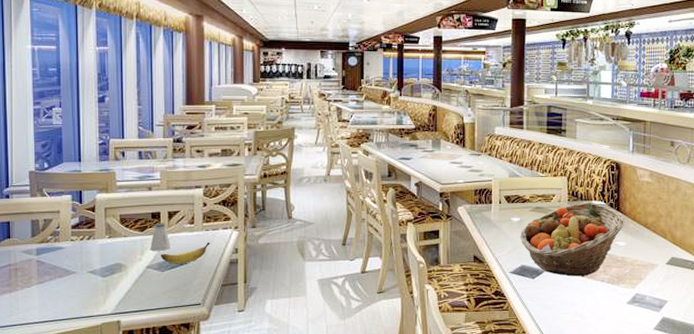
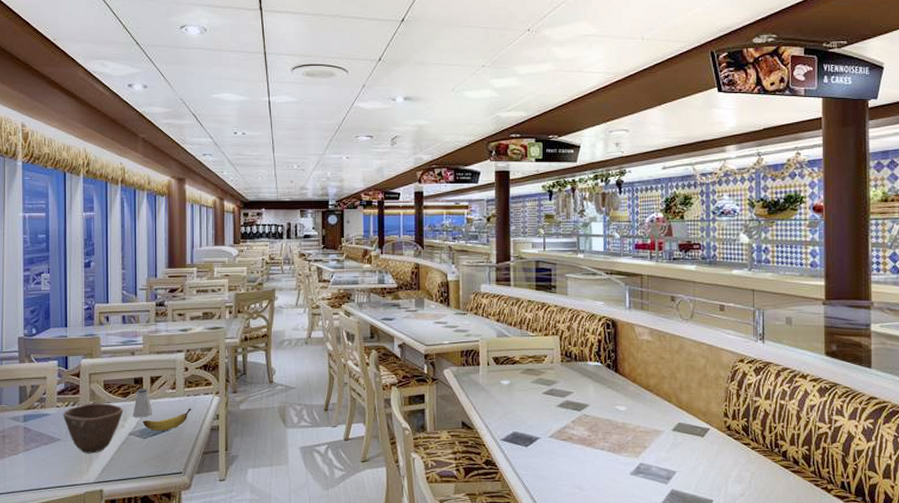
bowl: none [78,237,141,286] -> present [63,403,124,454]
fruit basket: present [519,202,625,277] -> none [510,364,624,445]

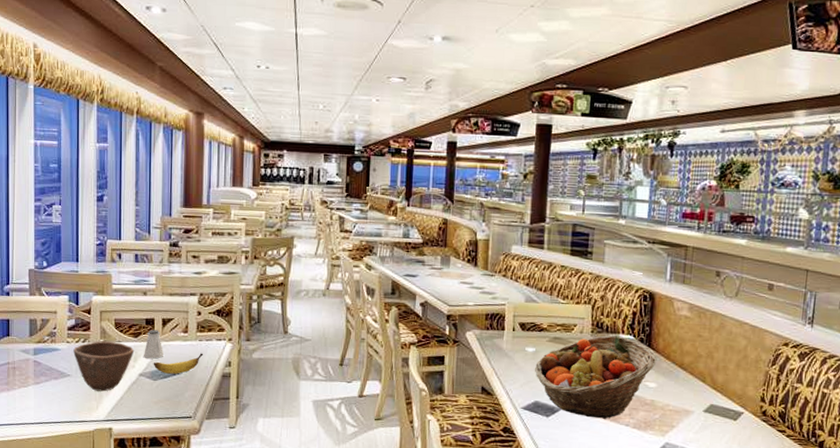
fruit basket: none [510,364,624,445] -> present [534,335,657,419]

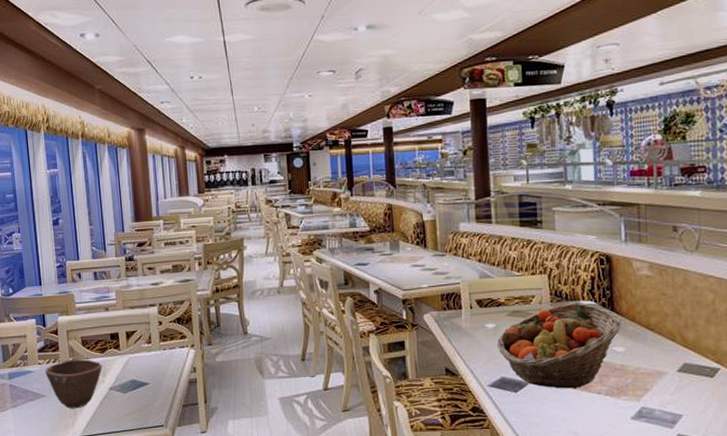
saltshaker: present [143,329,163,359] -> none [111,343,131,372]
banana: present [153,353,204,374] -> none [121,362,169,385]

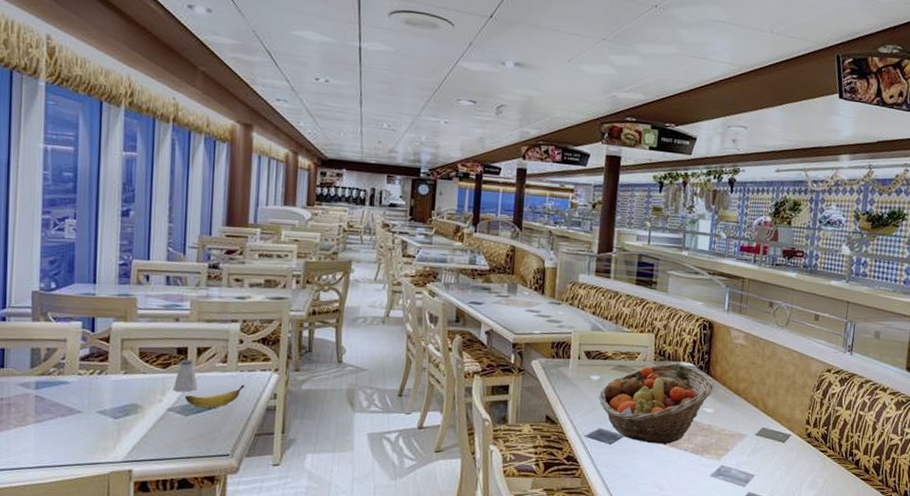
bowl: present [45,359,103,409] -> none [86,372,163,429]
saltshaker: none [111,343,131,372] -> present [172,359,198,392]
banana: none [121,362,169,385] -> present [184,385,245,409]

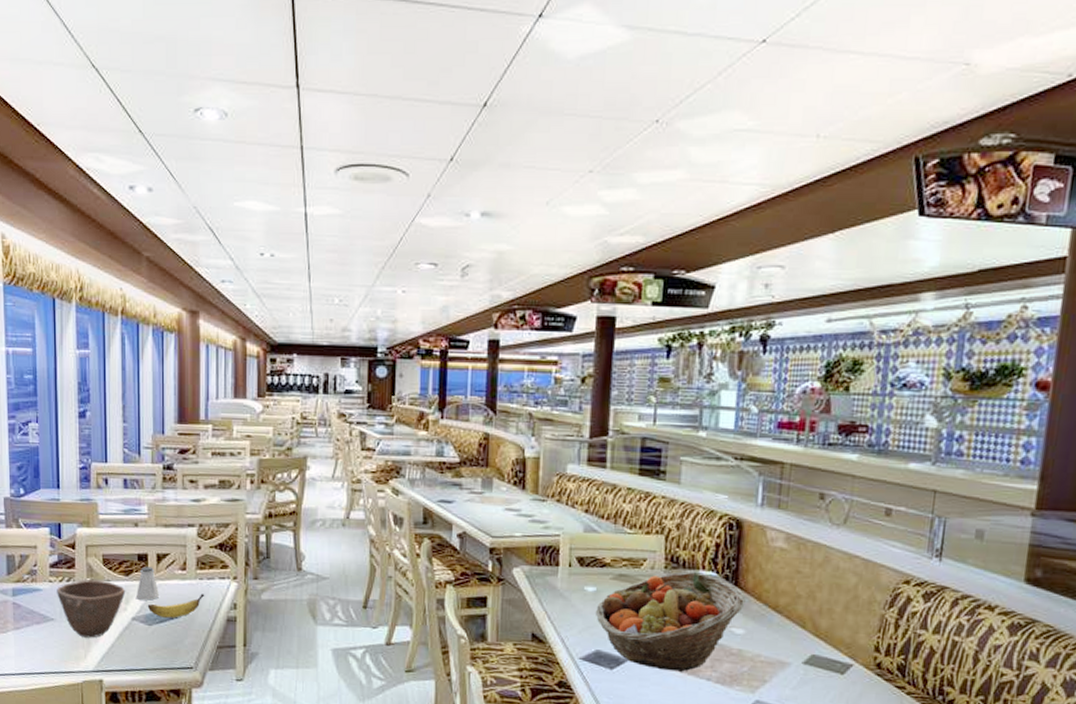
bowl: none [86,372,163,429] -> present [57,580,126,638]

